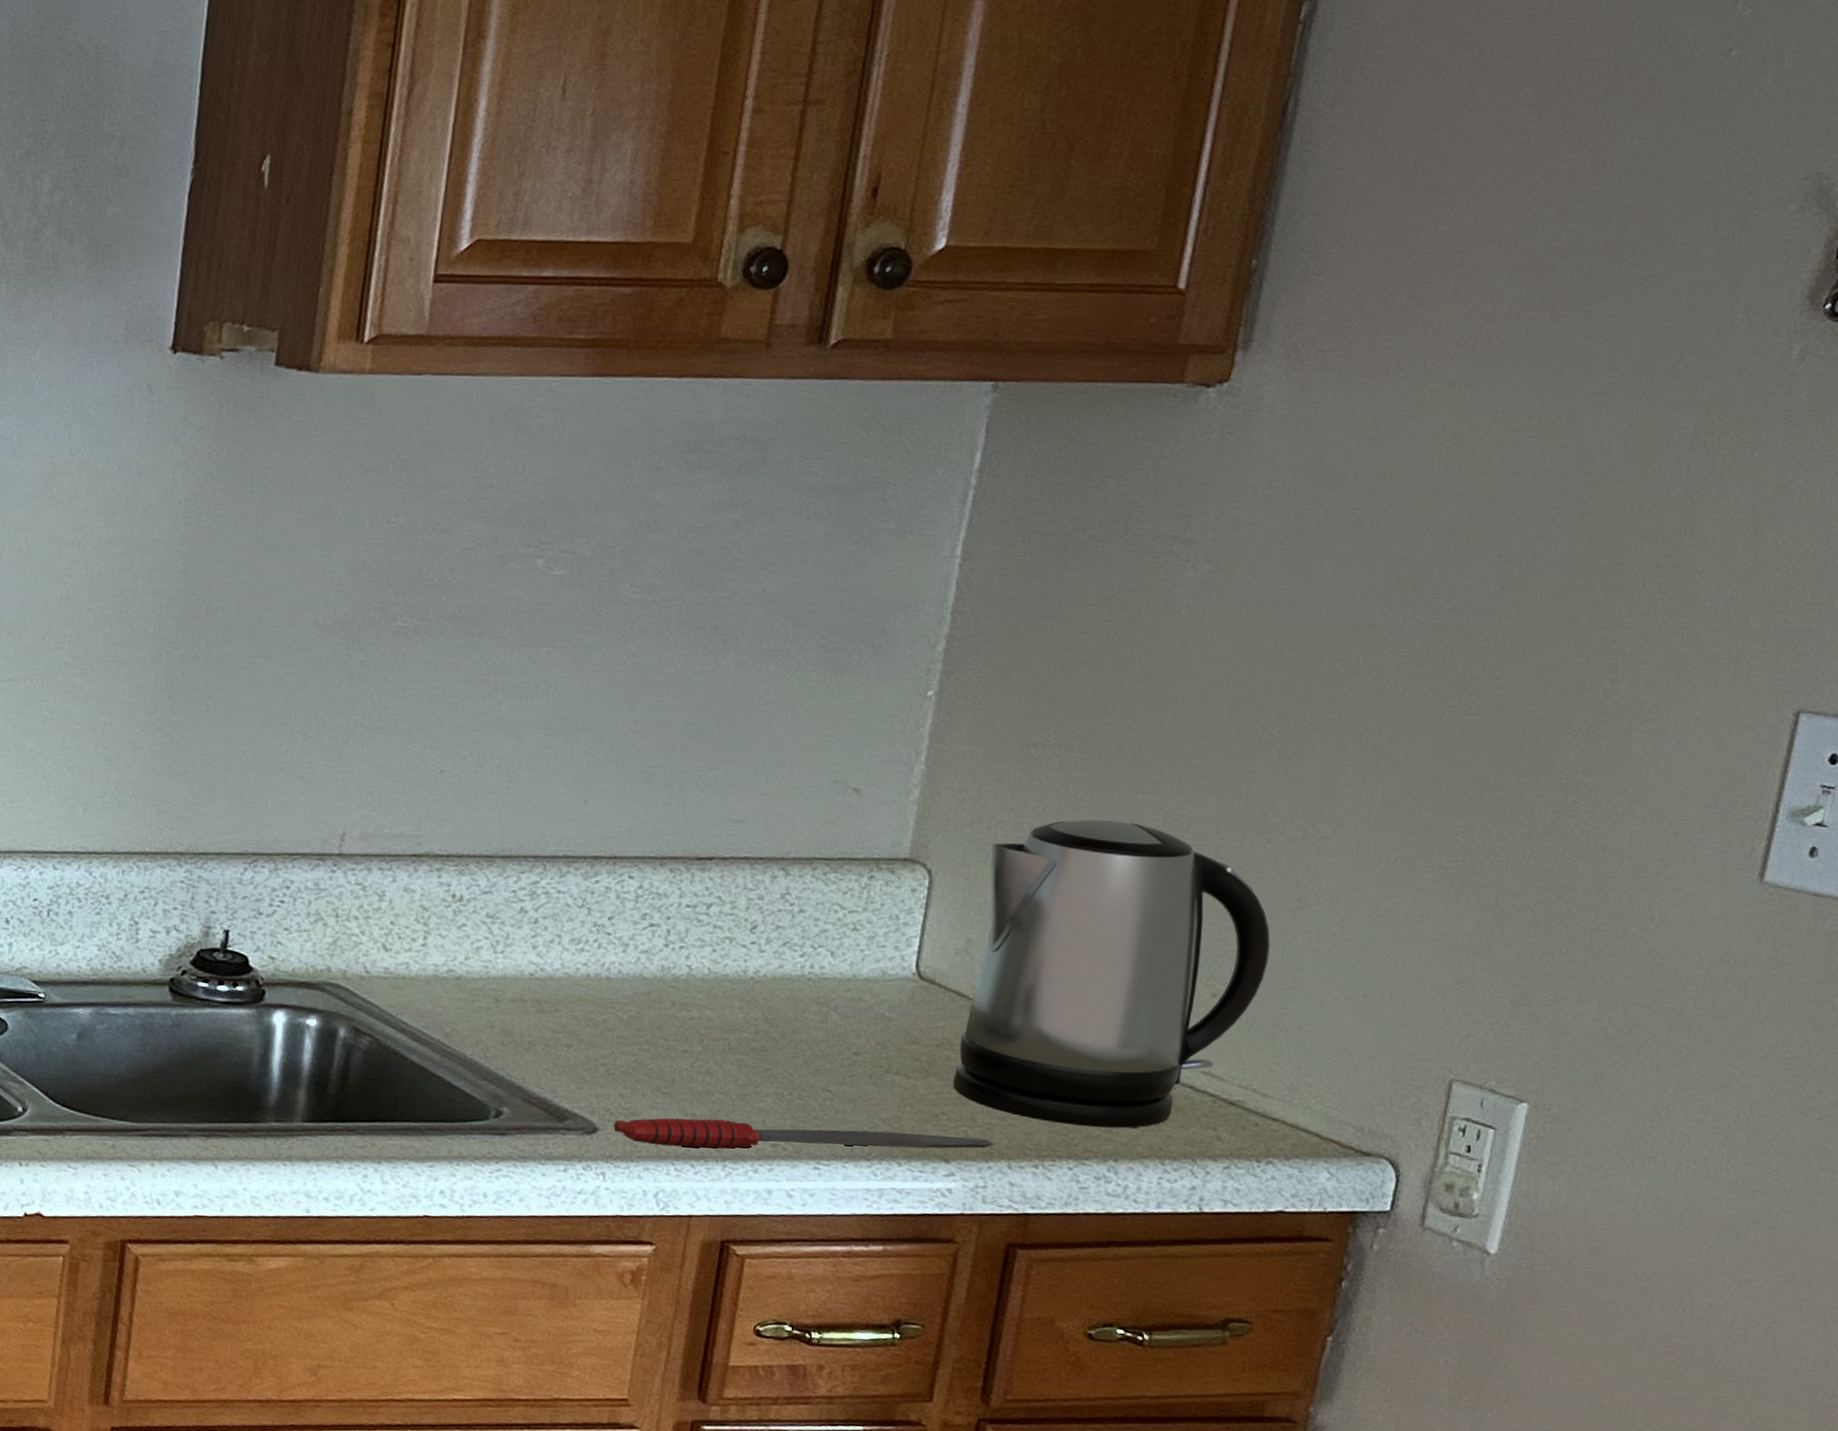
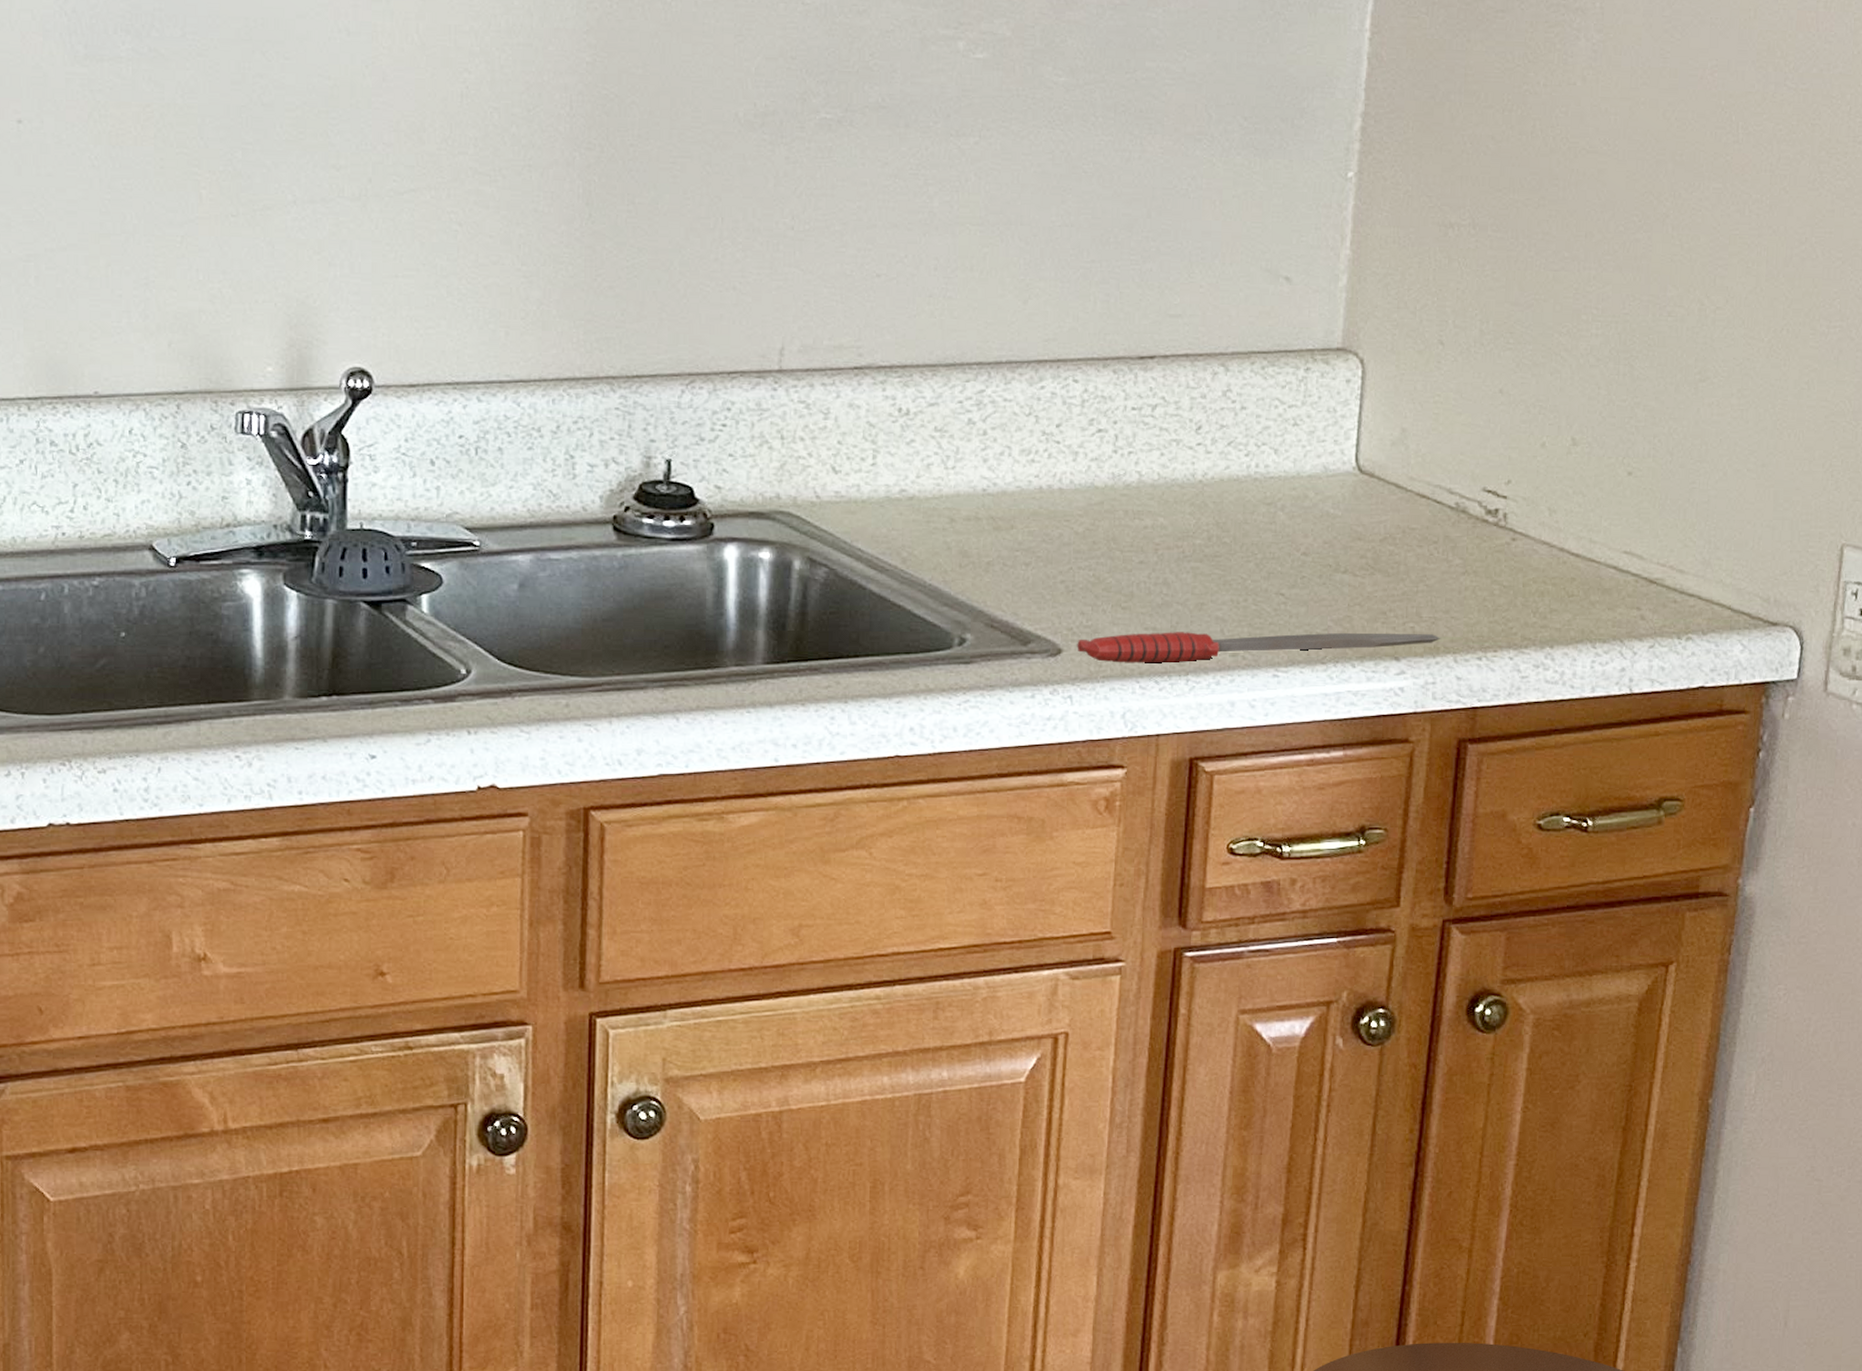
kettle: present [952,819,1271,1129] -> none [1397,300,1677,614]

